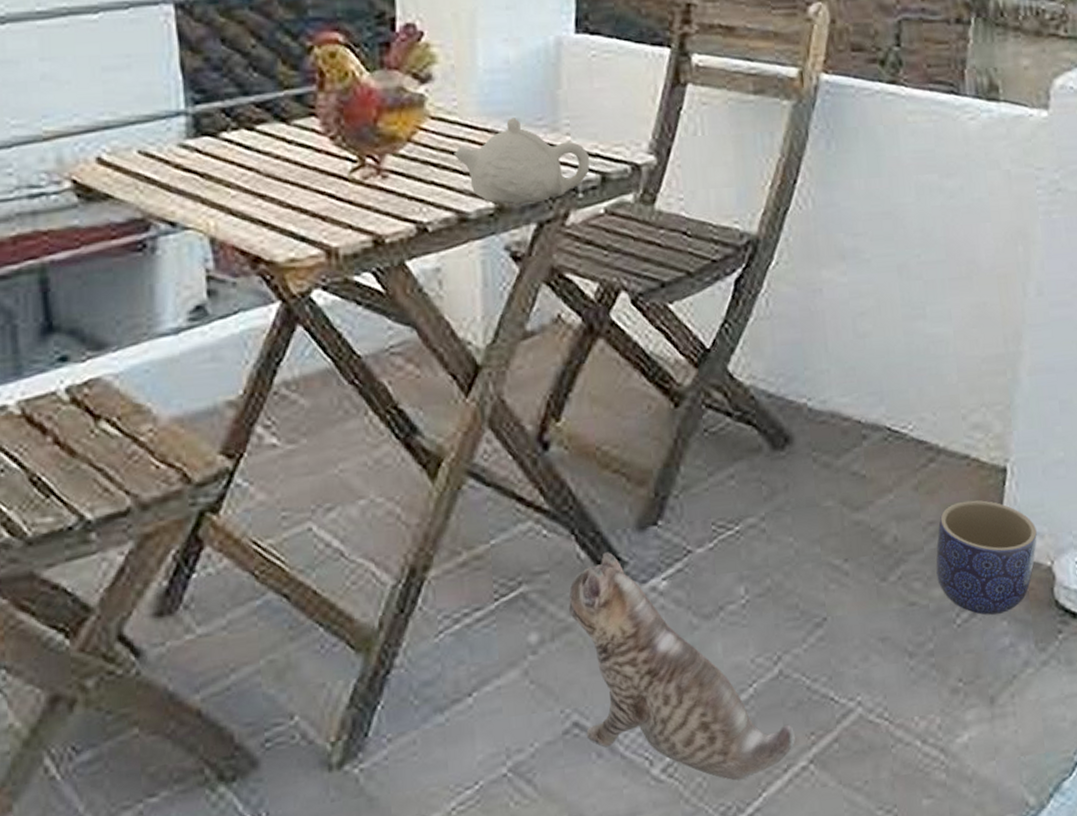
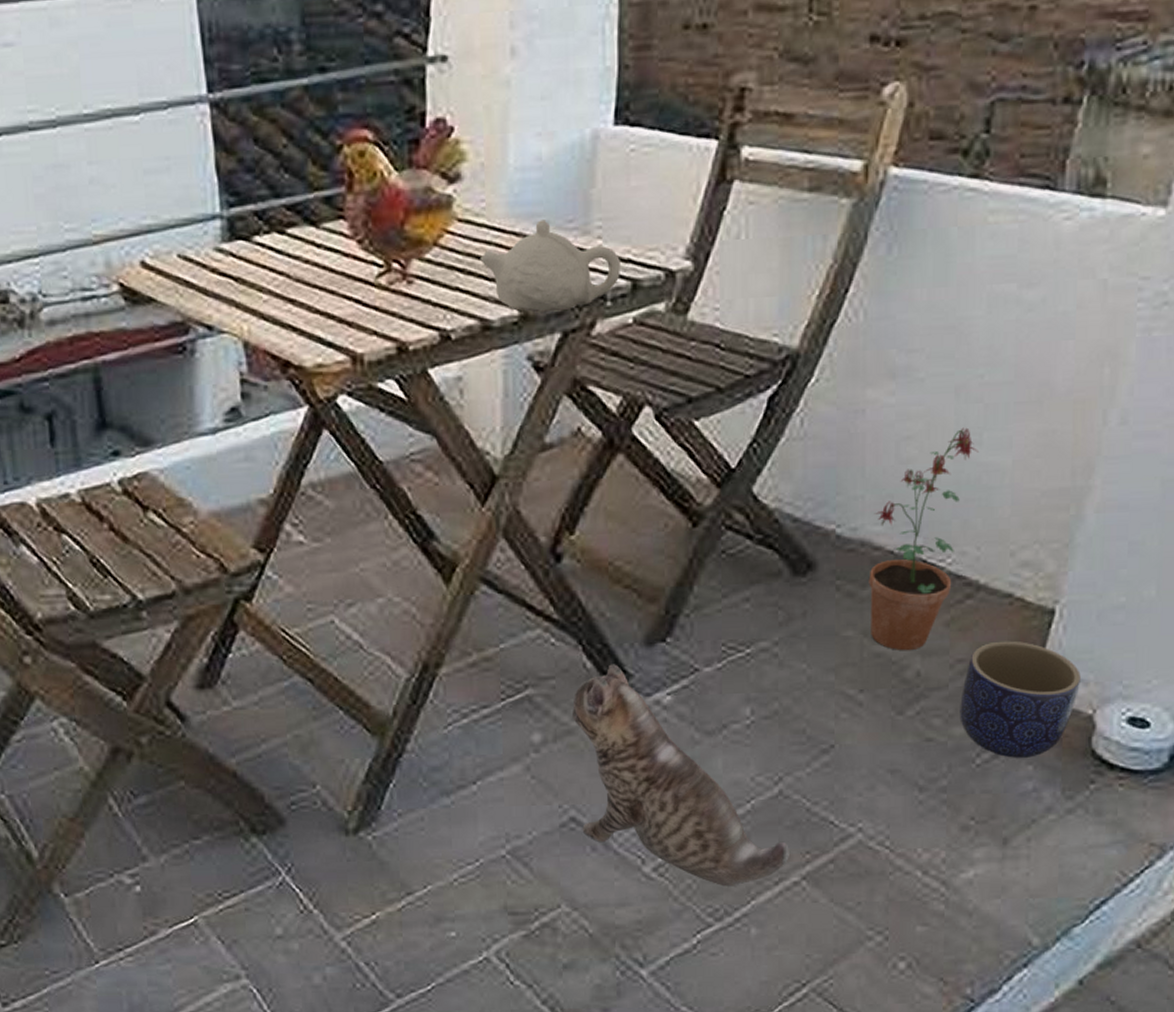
potted plant: none [839,302,924,517] -> present [868,427,978,651]

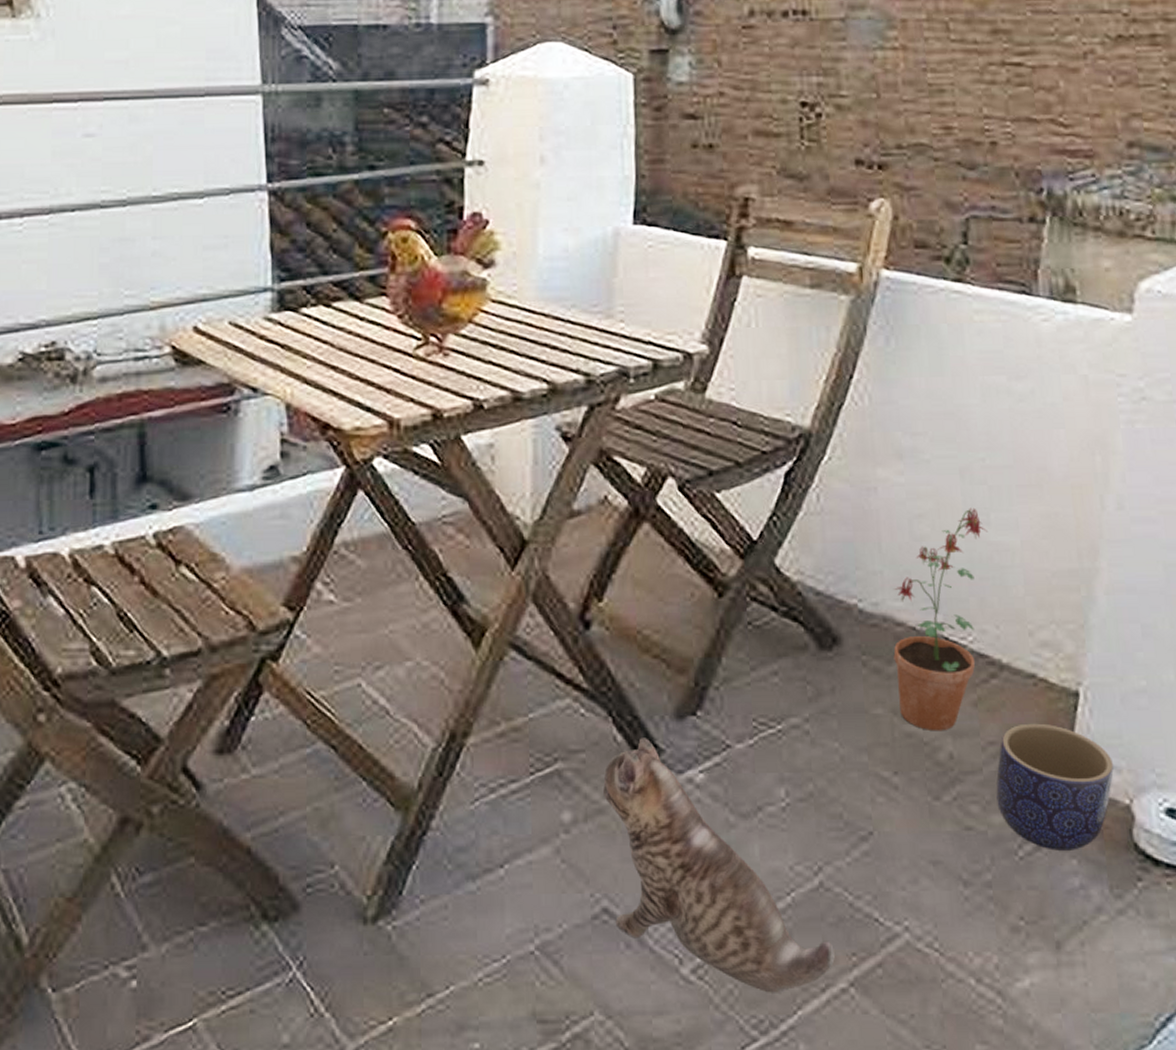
teapot: present [480,220,620,313] -> none [512,303,642,387]

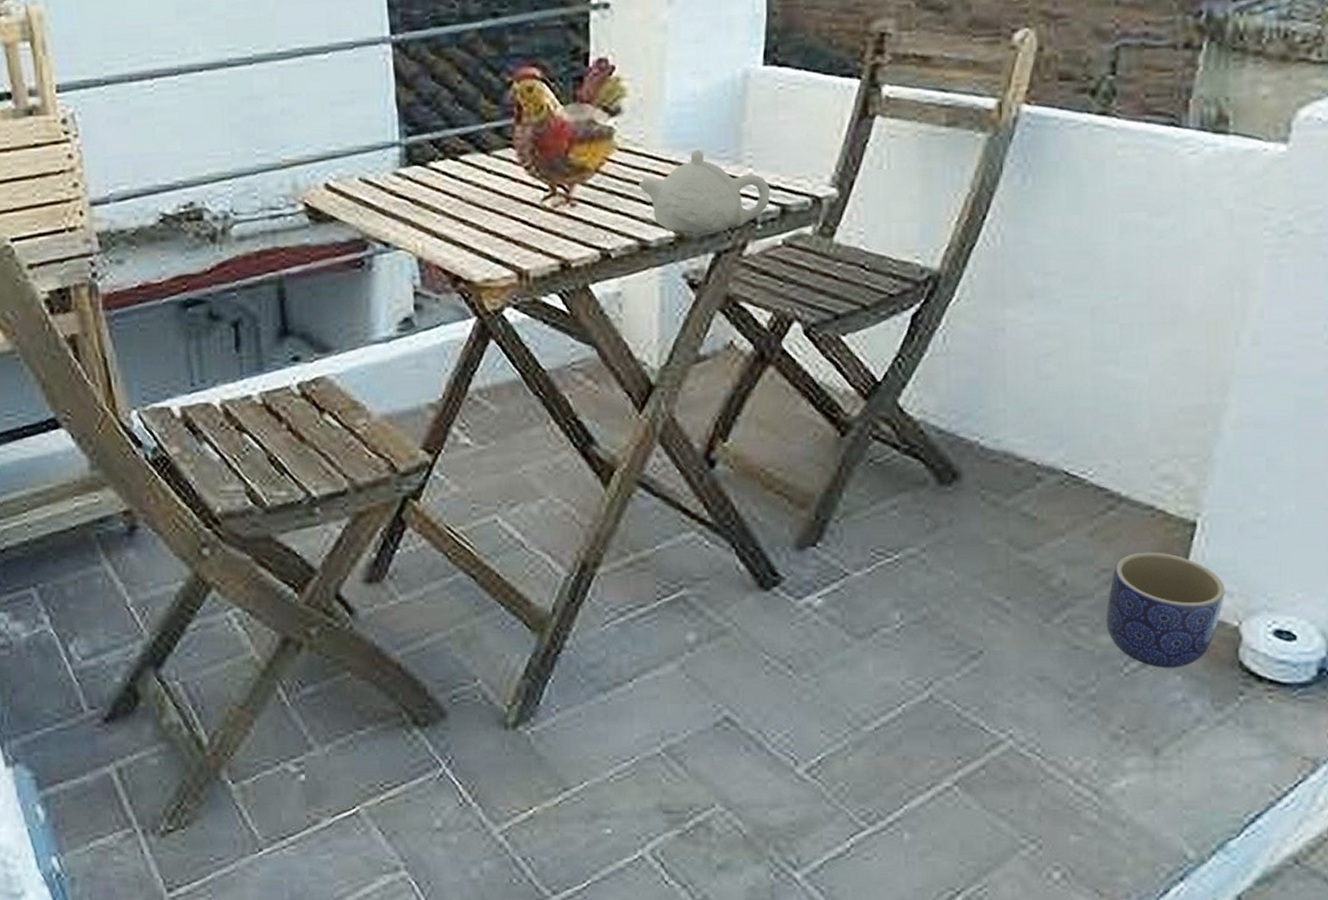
teapot: none [512,303,642,387] -> present [639,150,770,234]
cat: present [602,738,835,993] -> none [725,567,941,790]
potted plant: present [893,507,987,732] -> none [1012,346,1115,560]

